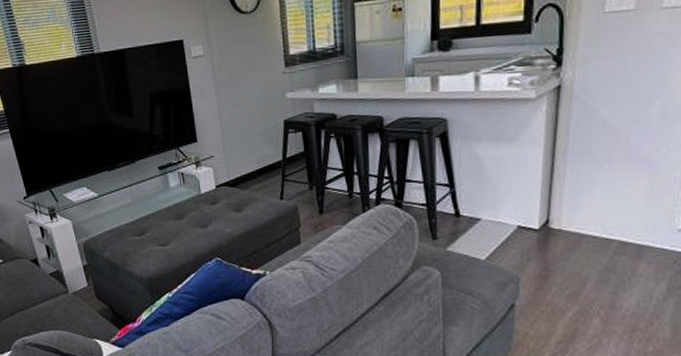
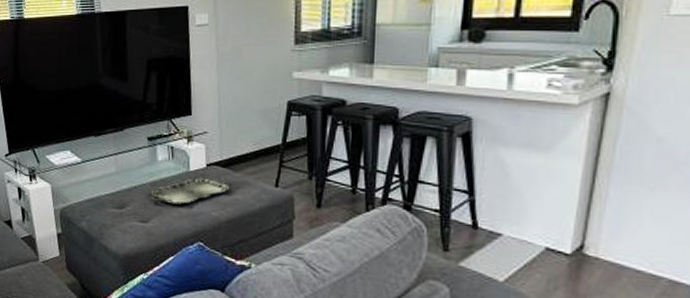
serving tray: none [167,196,241,226] -> present [150,177,232,205]

